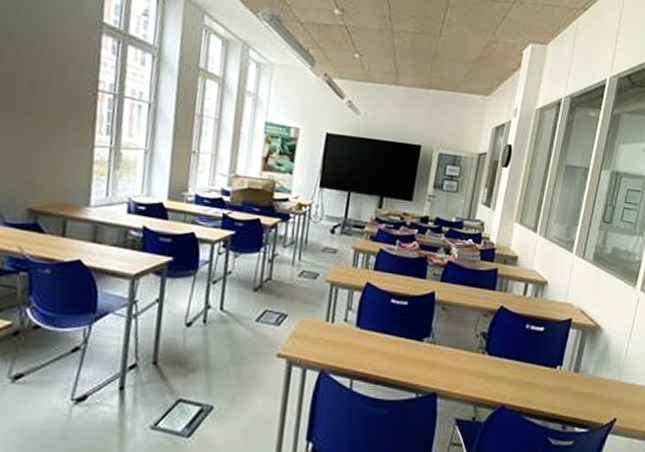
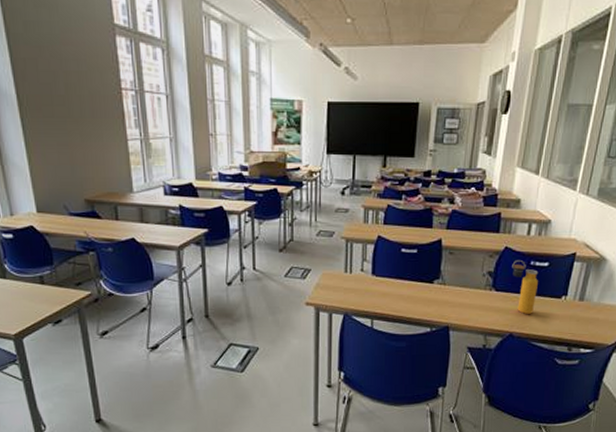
water bottle: none [507,322,534,384] -> present [512,260,539,314]

